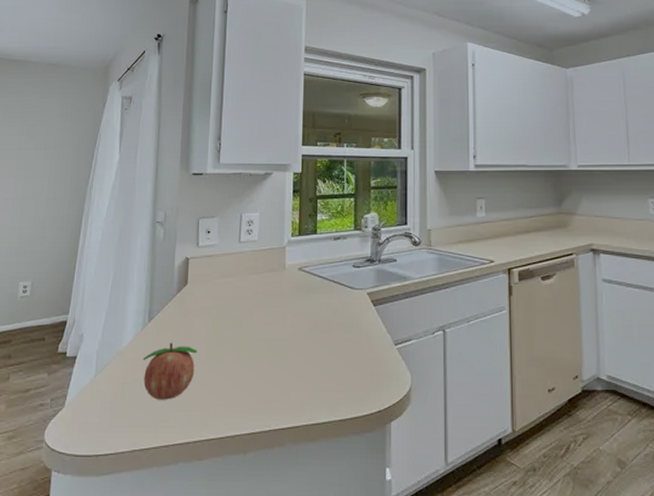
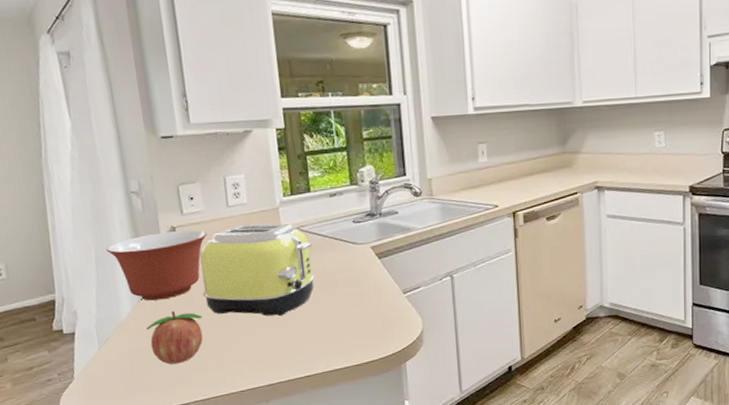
mixing bowl: none [123,262,216,330] -> present [106,230,207,301]
toaster: none [201,261,312,357] -> present [199,223,315,316]

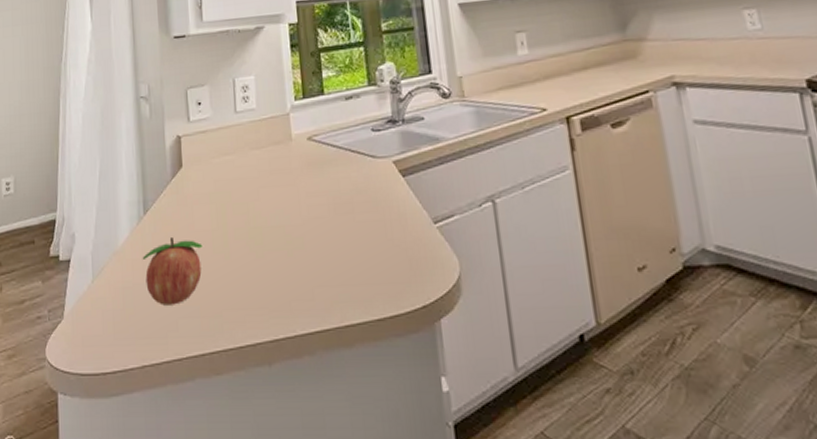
mixing bowl: present [106,230,207,301] -> none [111,139,213,224]
toaster: present [199,223,315,316] -> none [203,131,328,248]

